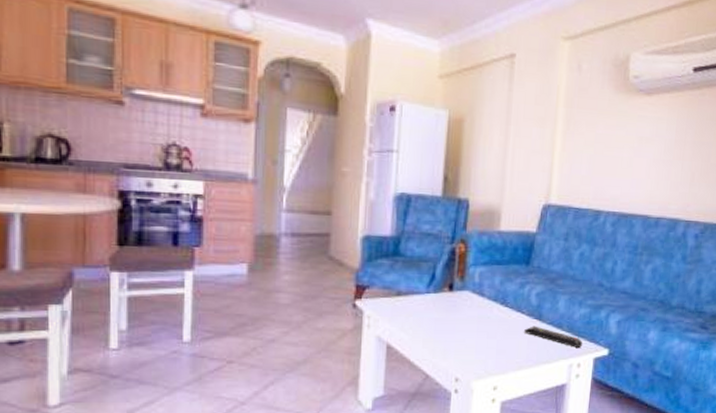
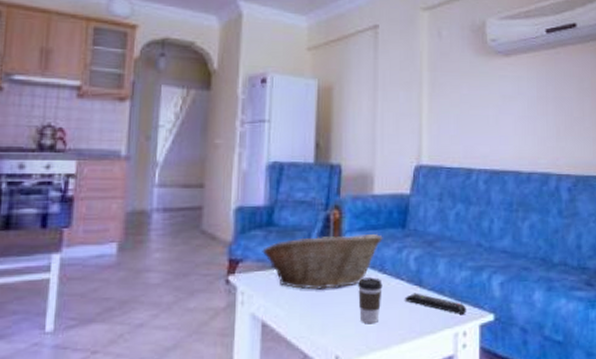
fruit basket: none [388,265,507,318] -> present [262,233,383,290]
coffee cup: none [479,309,504,352] -> present [358,277,383,324]

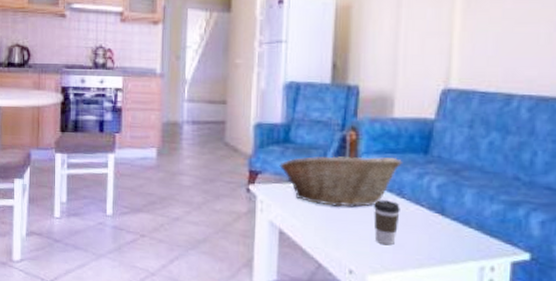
remote control: present [404,293,467,315] -> none [423,220,497,250]

